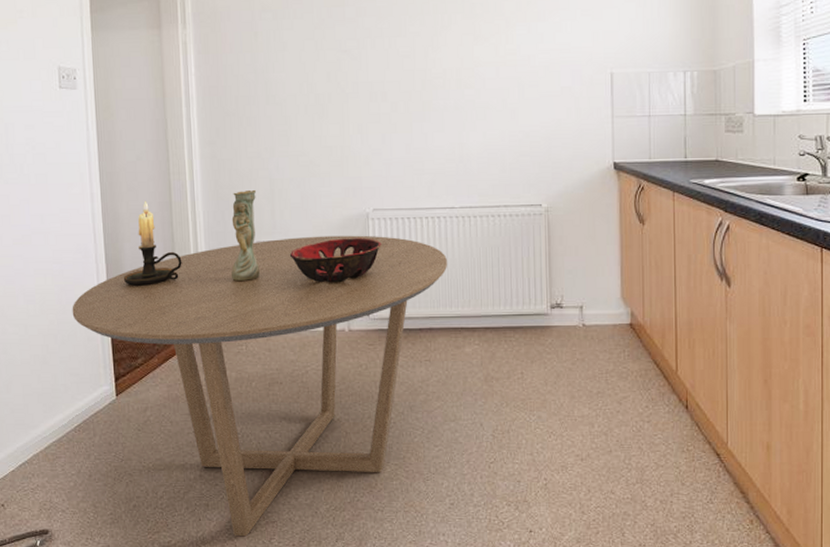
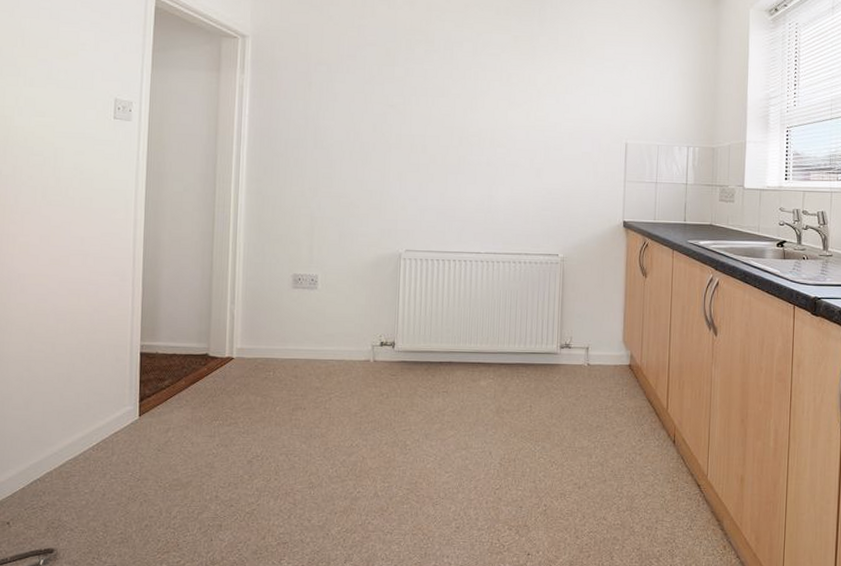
dining table: present [72,235,447,537] -> none [103,271,470,557]
candle holder: present [123,200,182,287] -> none [158,229,219,311]
vase: present [231,190,260,281] -> none [266,226,298,310]
decorative bowl: present [289,237,381,283] -> none [323,275,411,316]

